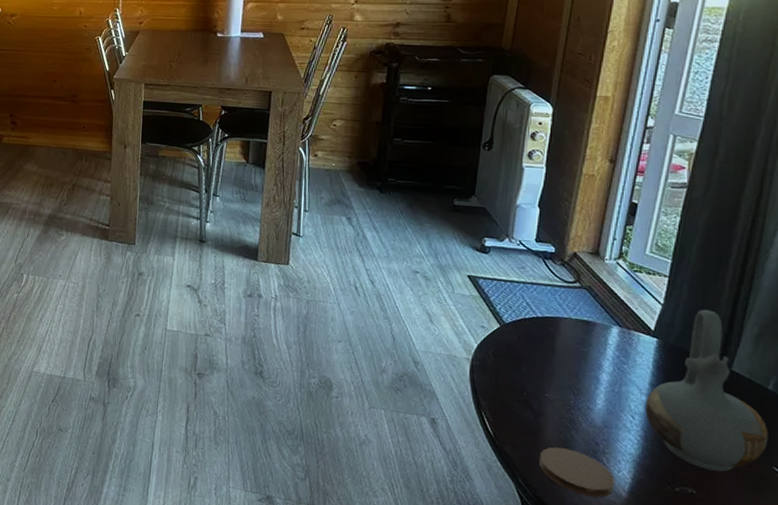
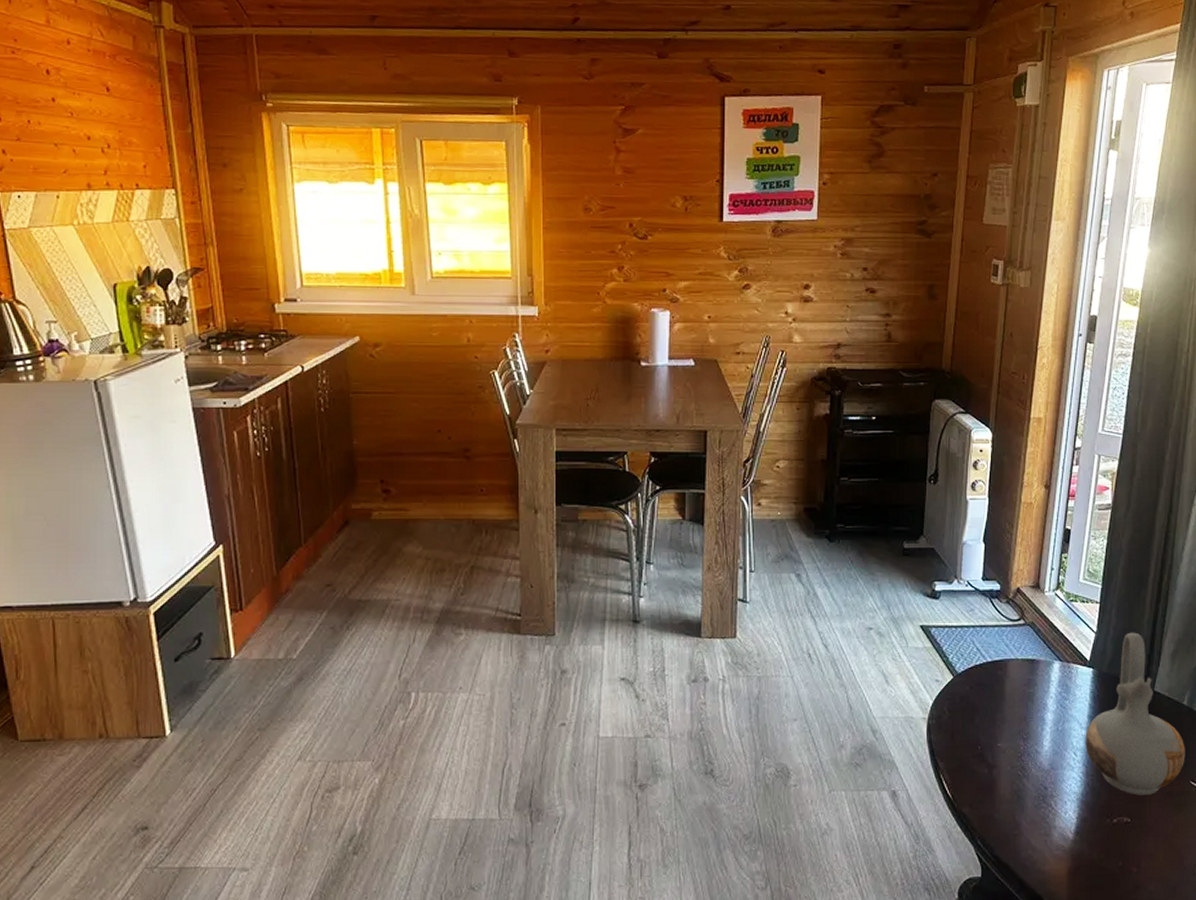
coaster: present [539,447,615,498] -> none [995,798,1063,845]

